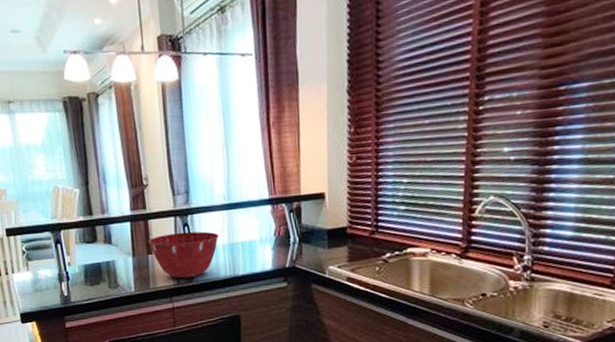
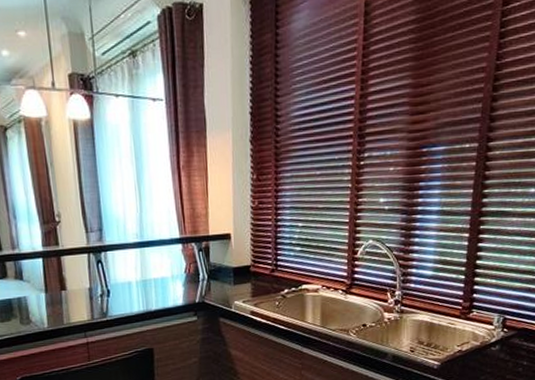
mixing bowl: present [149,231,219,279] -> none [62,268,132,314]

